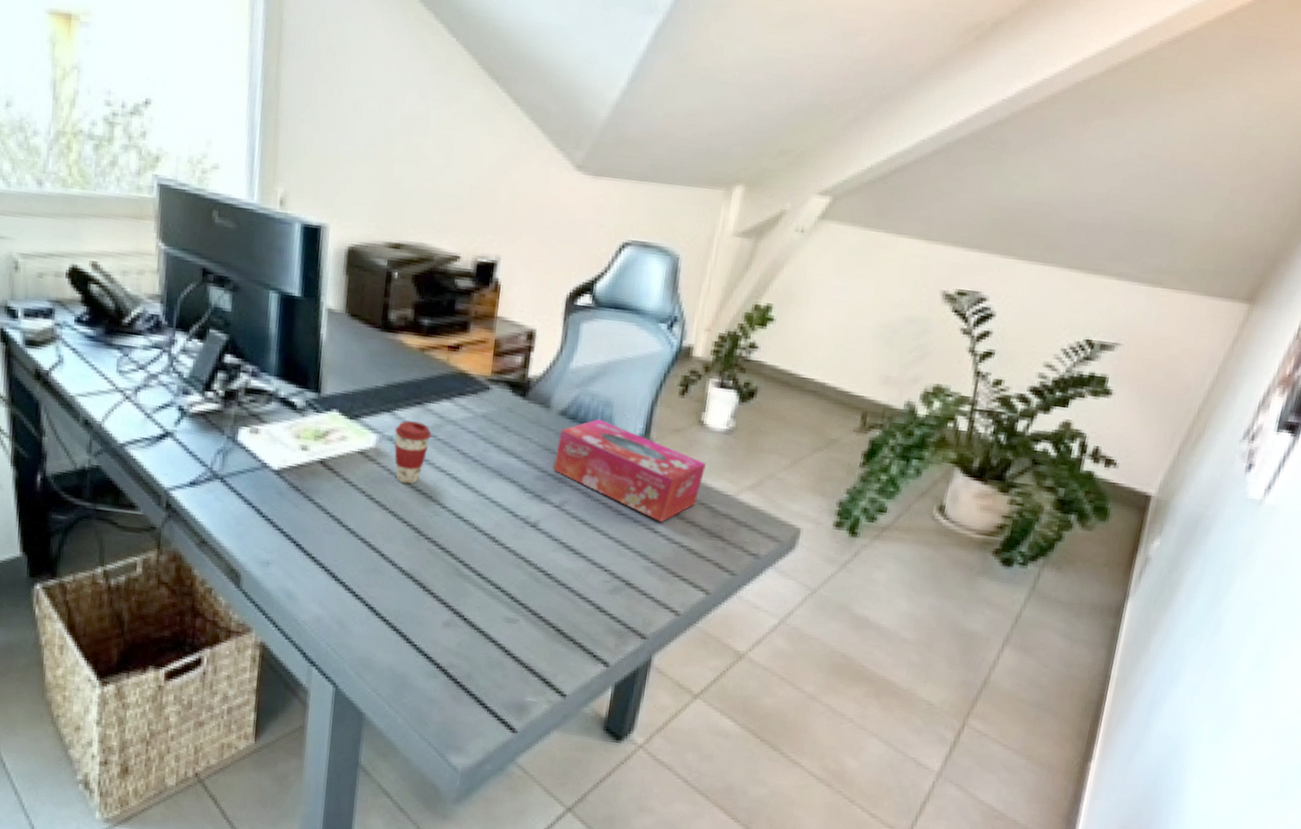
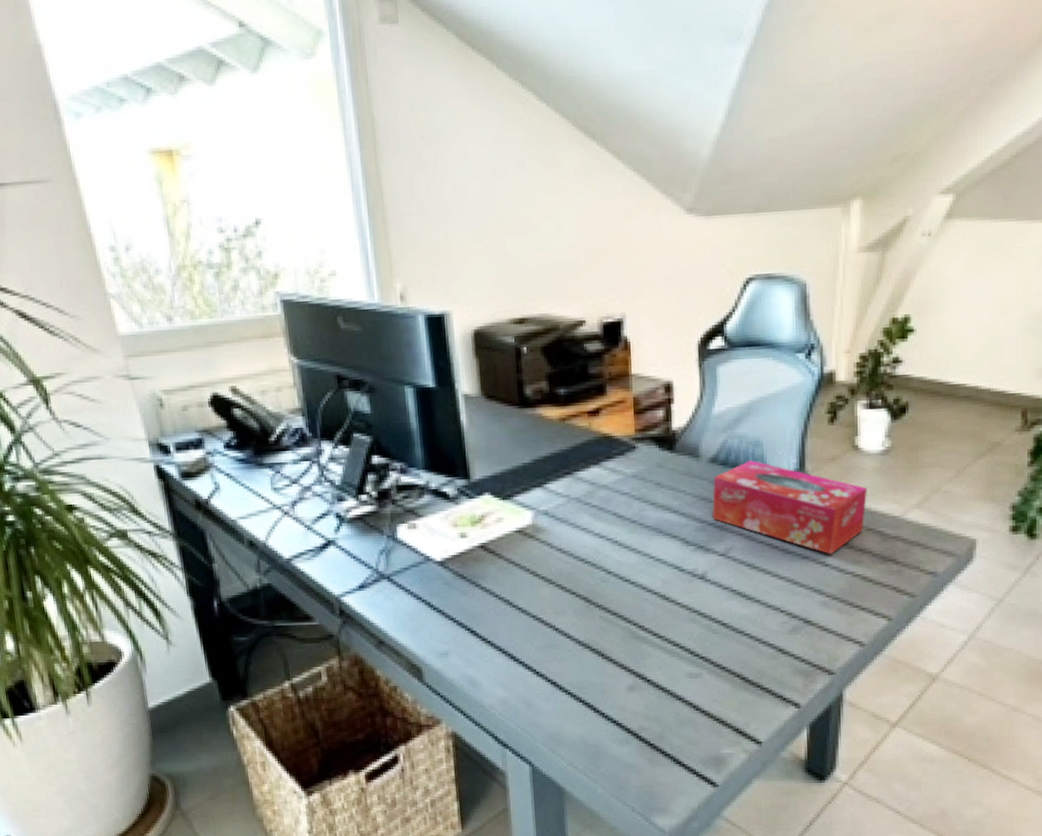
coffee cup: present [394,421,431,485] -> none [549,492,585,556]

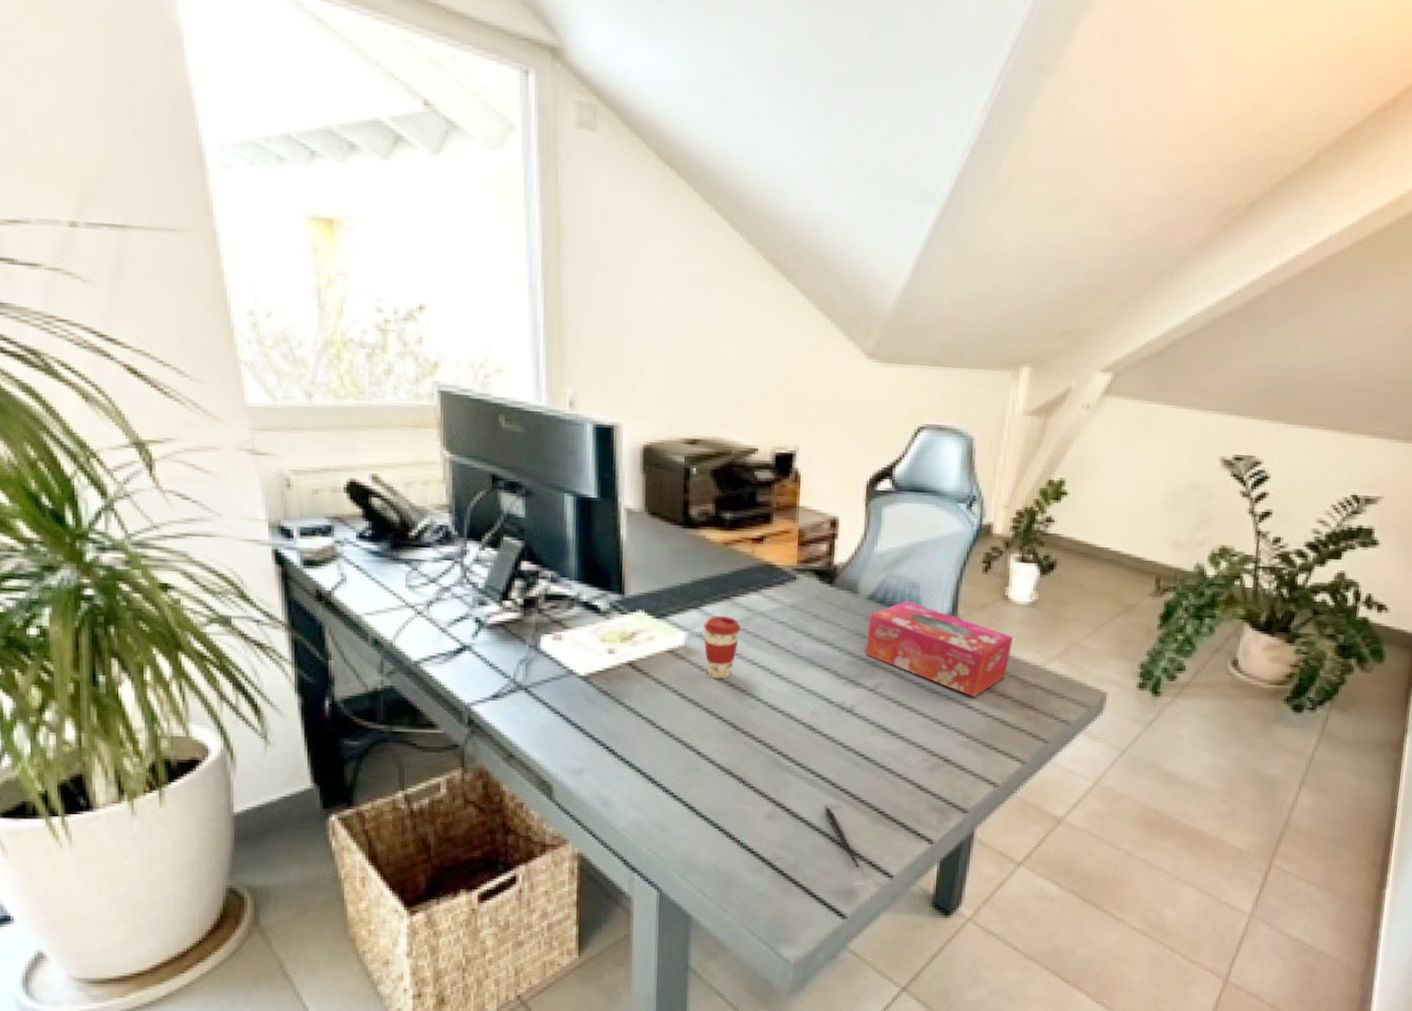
coffee cup: none [549,492,585,556] -> present [704,616,741,680]
pen: none [684,674,727,735] -> present [823,805,860,867]

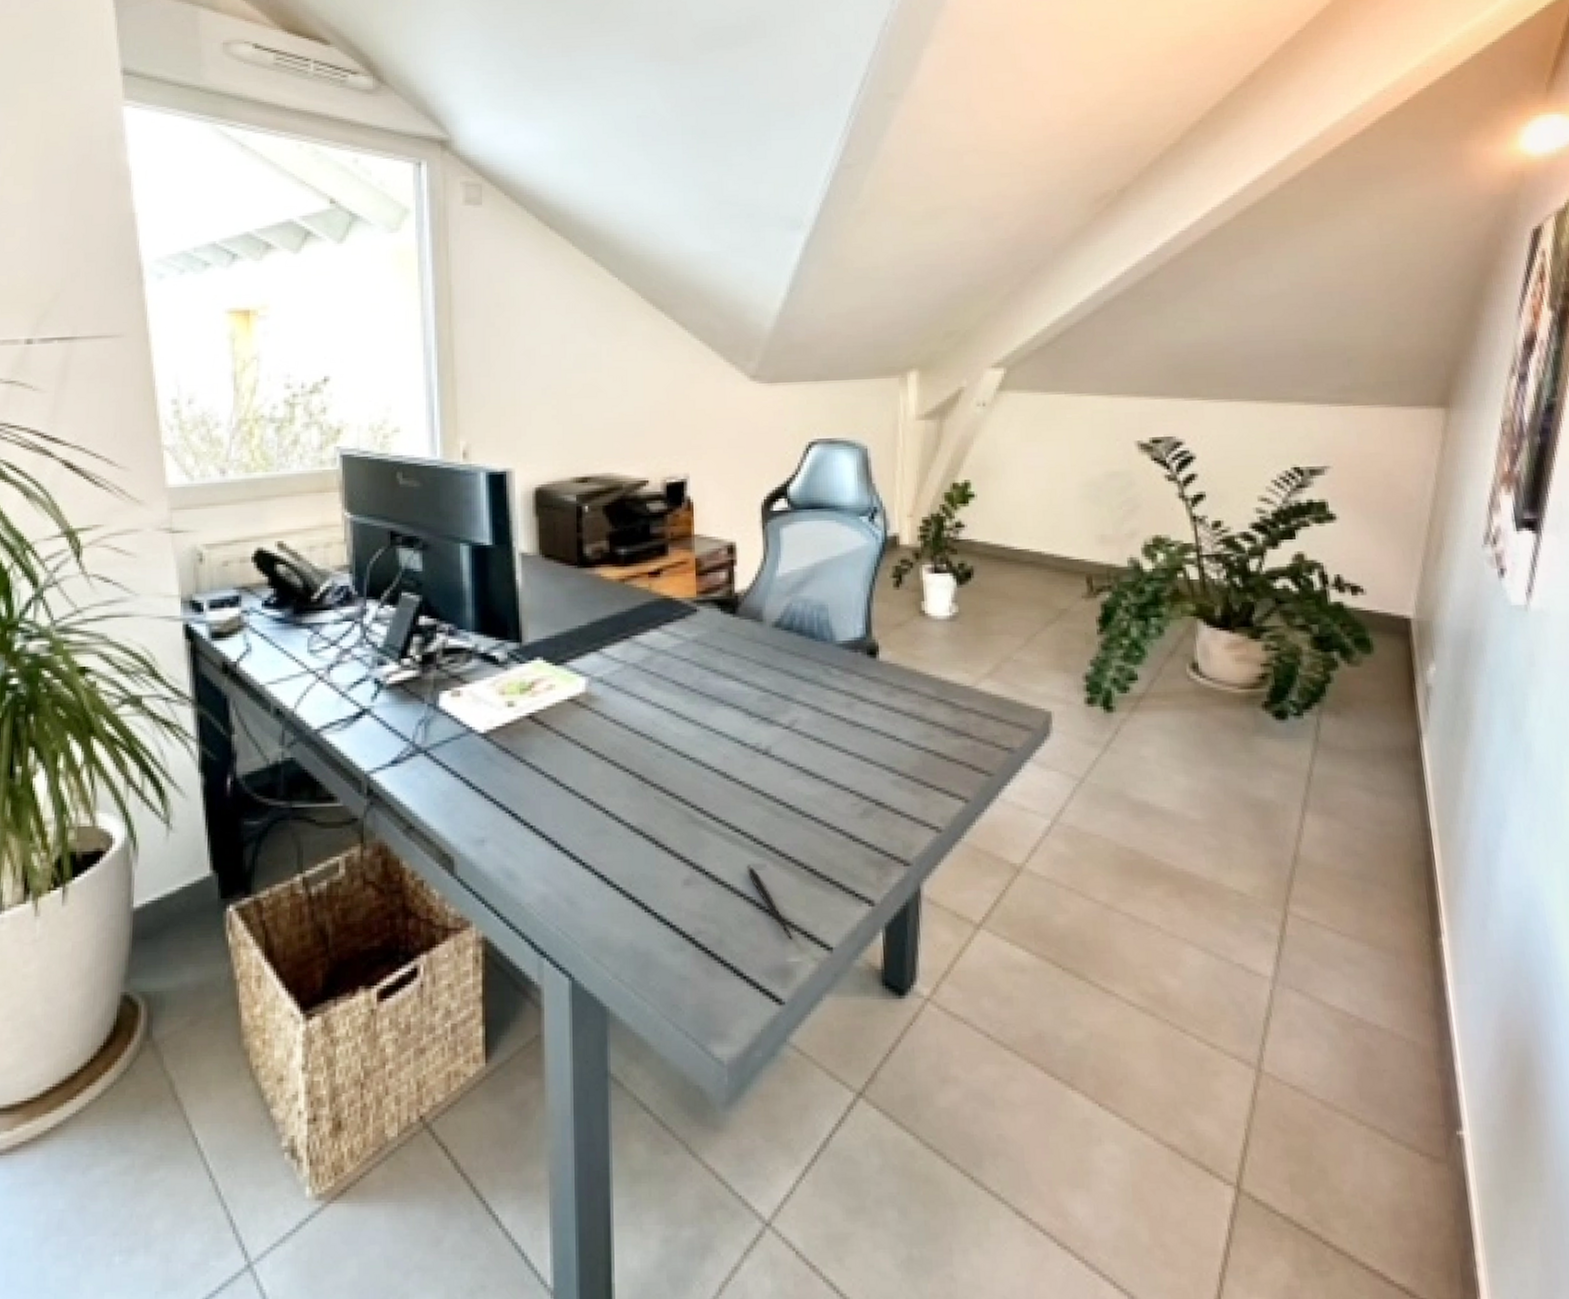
coffee cup: present [704,616,741,680] -> none [604,657,643,728]
tissue box: present [866,601,1013,698] -> none [776,625,937,728]

